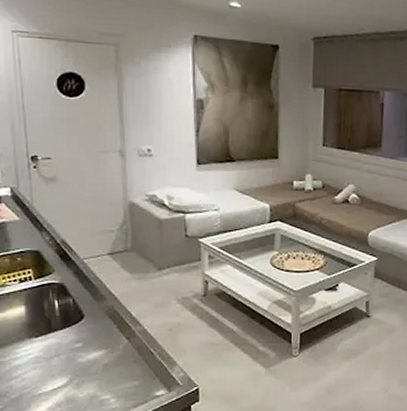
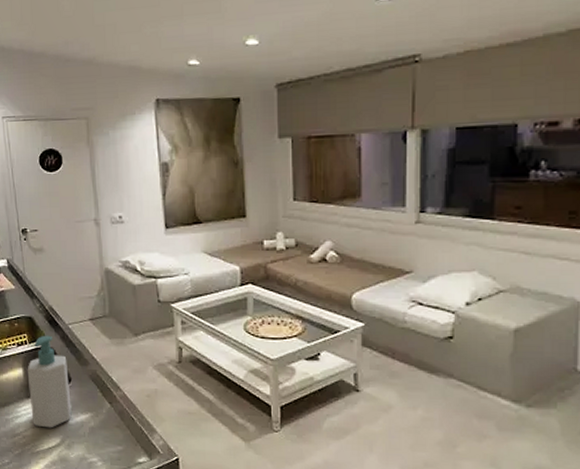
soap bottle: none [30,270,83,368] -> present [27,335,72,428]

